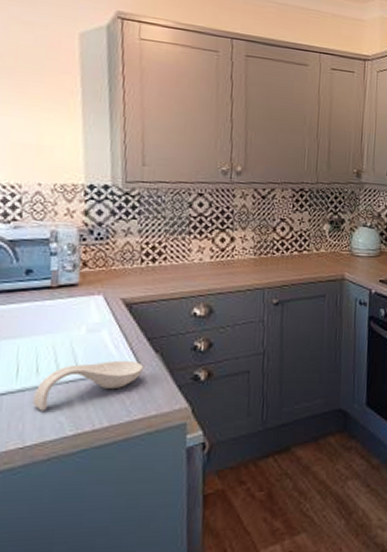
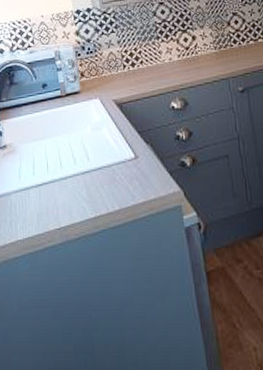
spoon rest: present [33,360,144,411] -> none [61,152,140,198]

